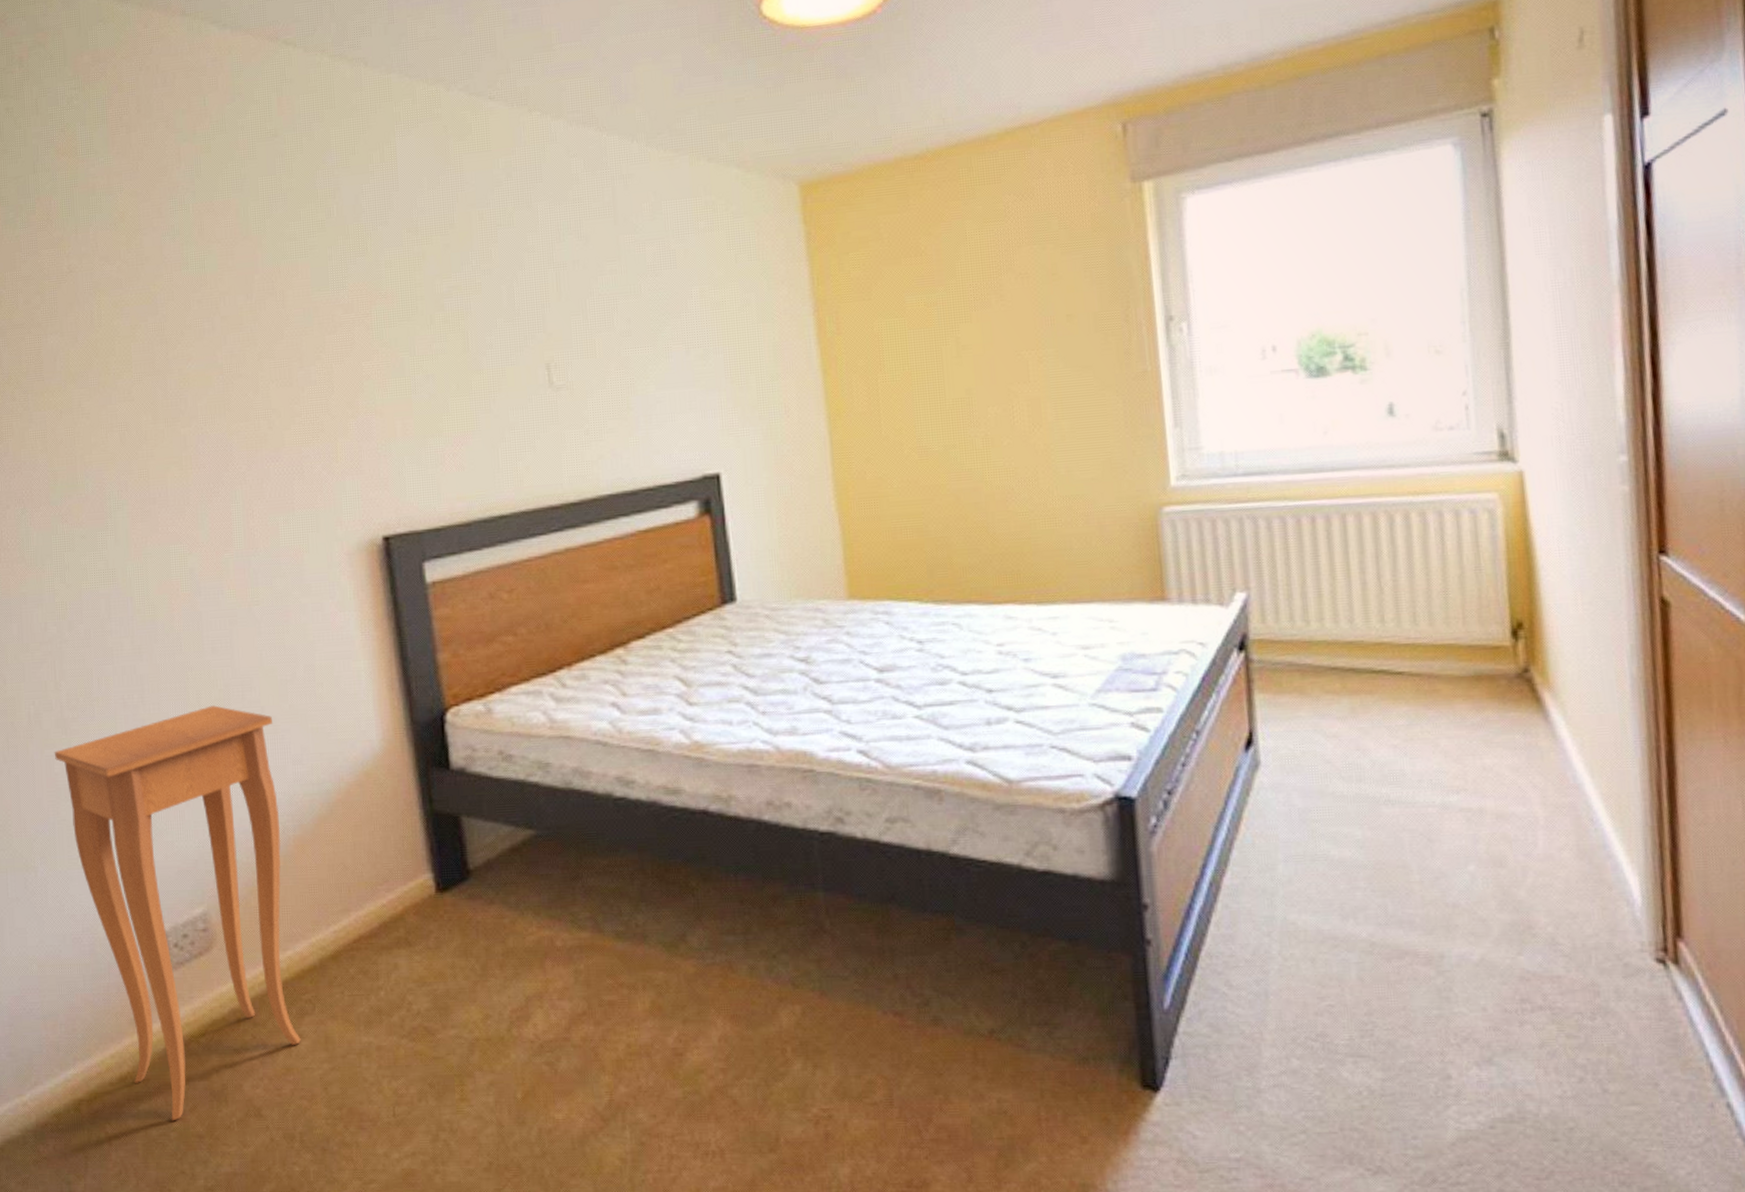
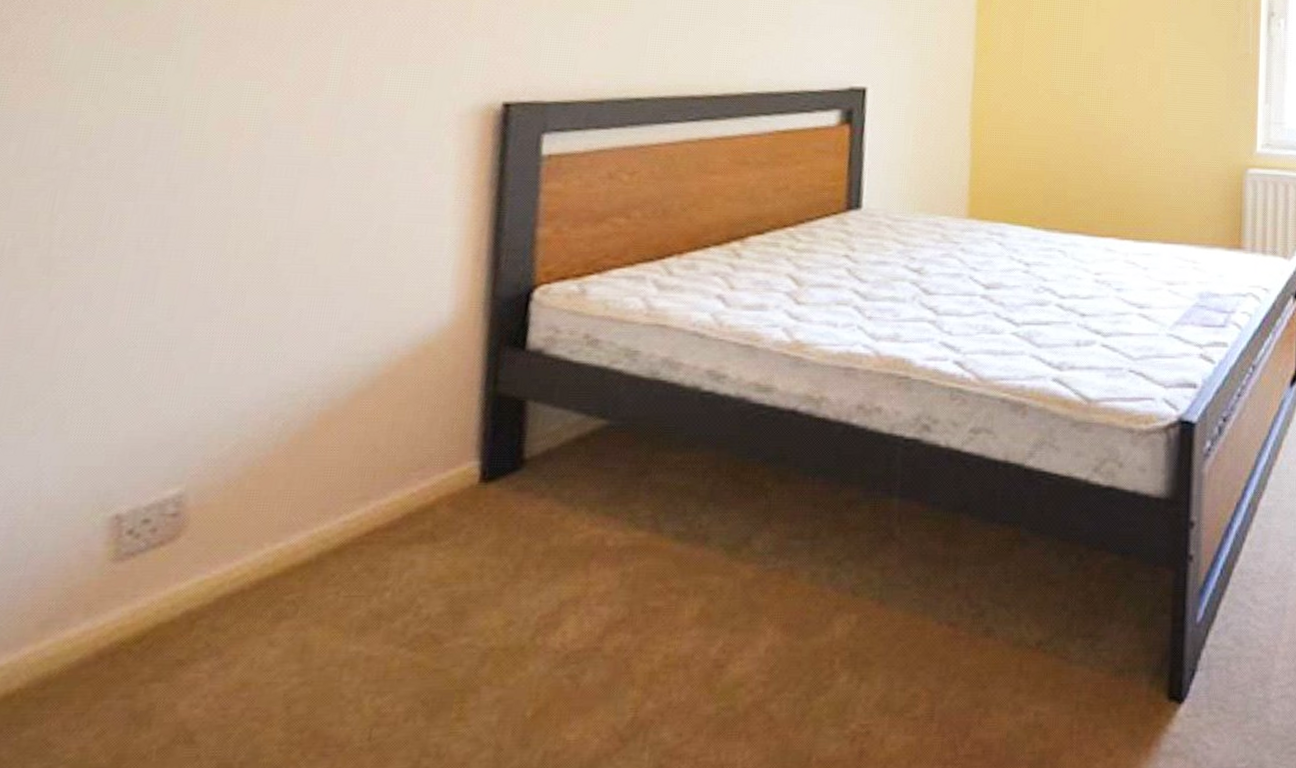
side table: present [54,705,301,1120] -> none [22,258,325,750]

